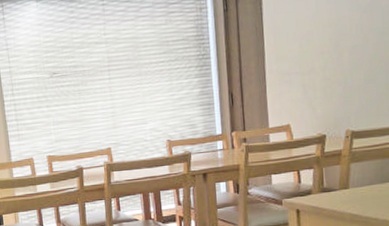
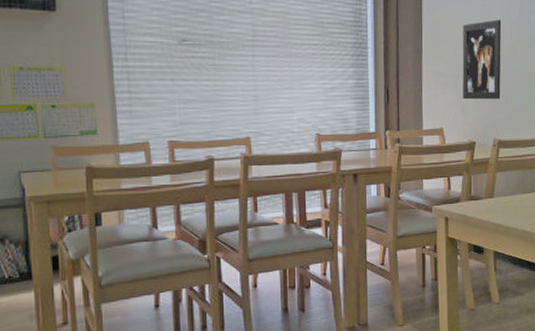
wall art: none [306,10,352,95] -> present [462,19,501,100]

